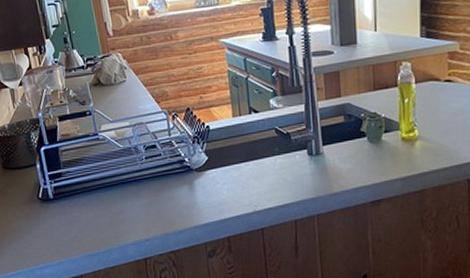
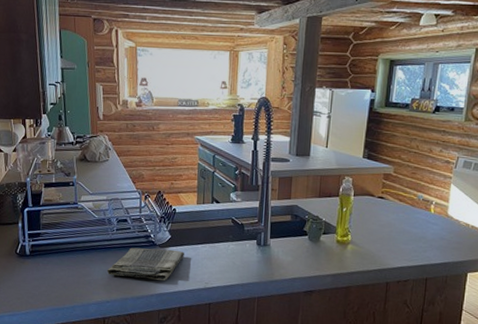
dish towel: none [141,172,226,210] -> present [106,247,184,280]

